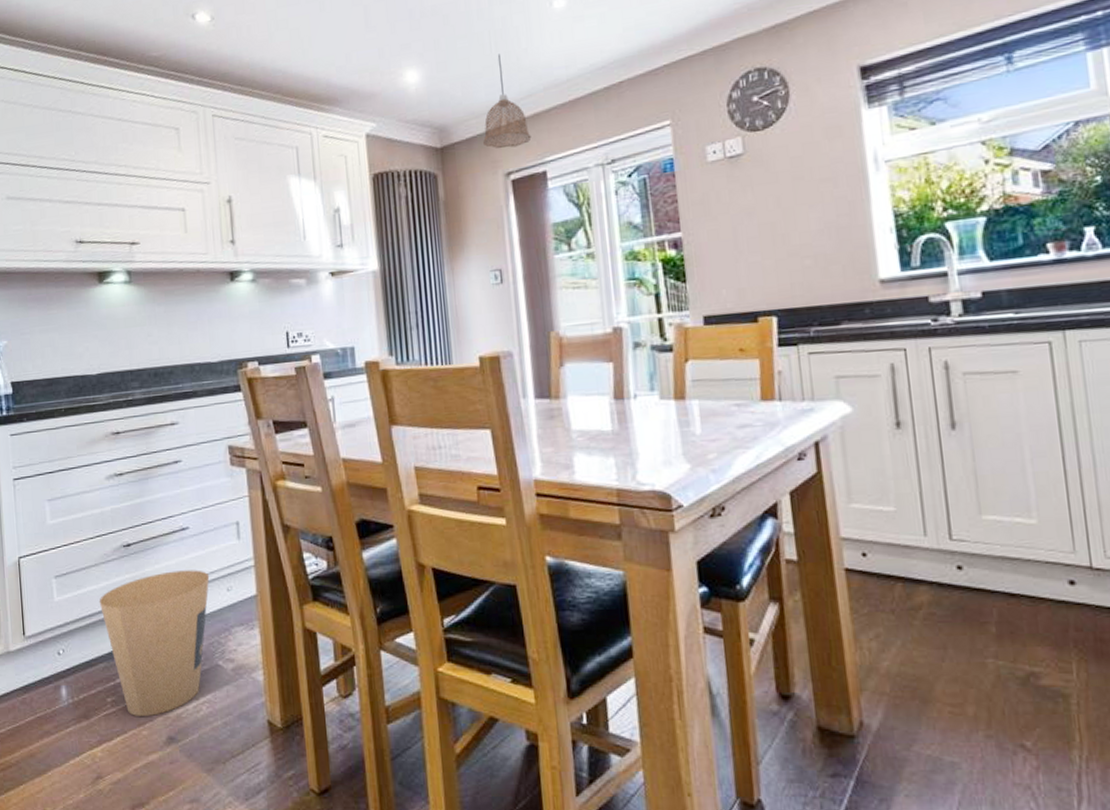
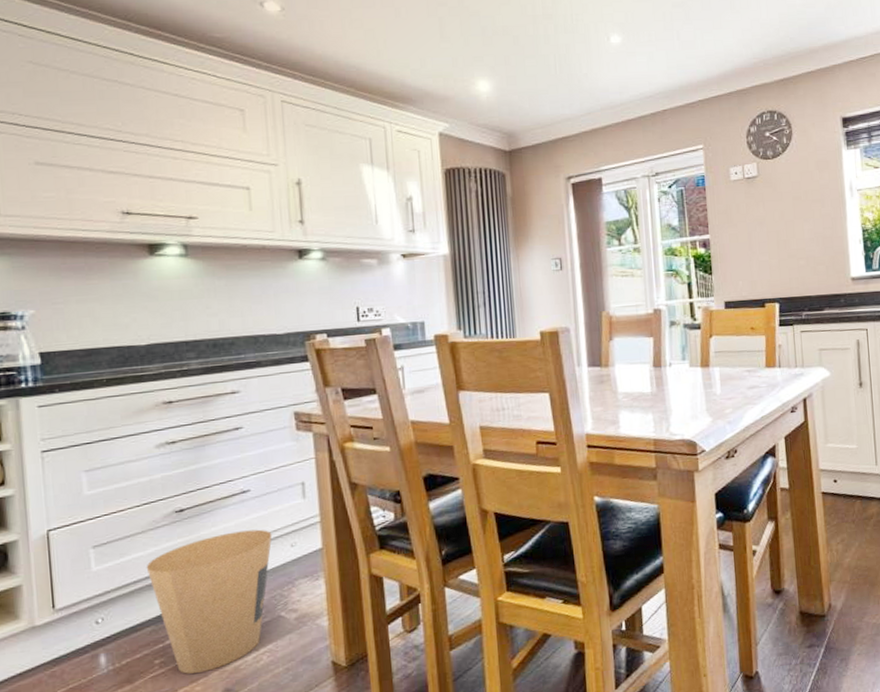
pendant lamp: present [483,53,532,148] -> none [547,75,590,156]

